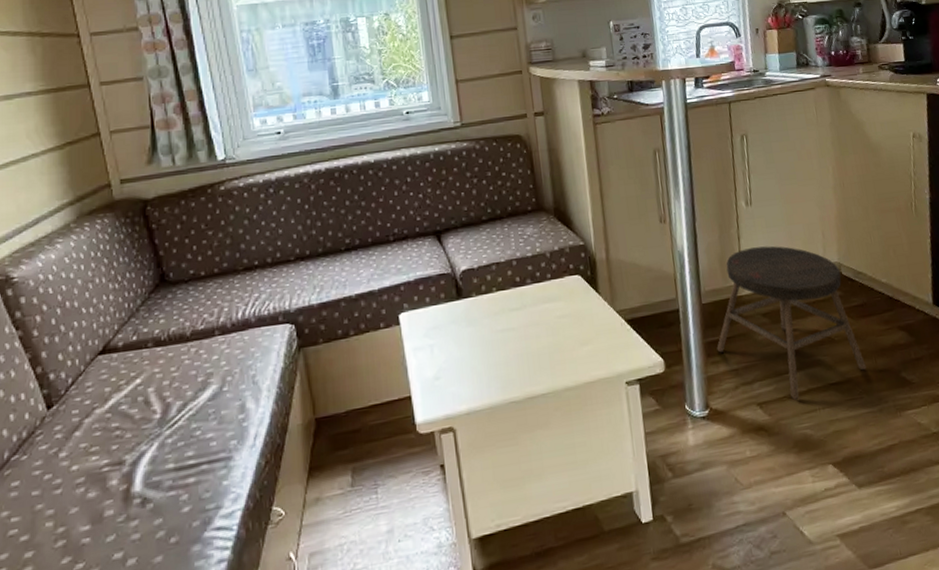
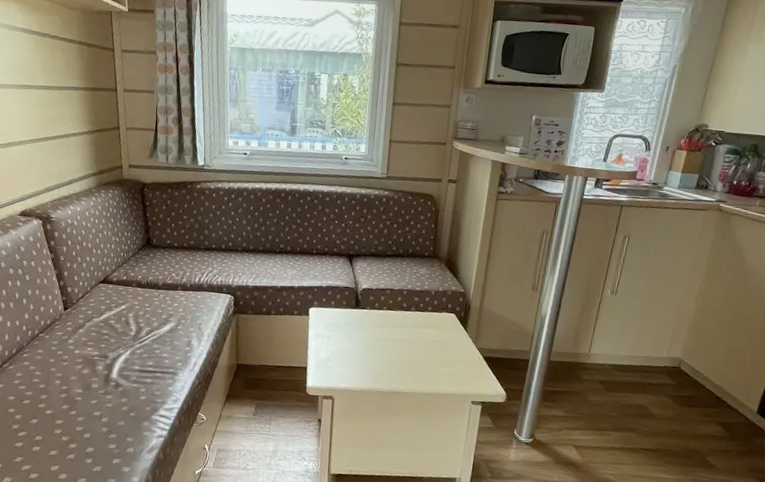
stool: present [716,246,866,401] -> none [552,327,680,452]

